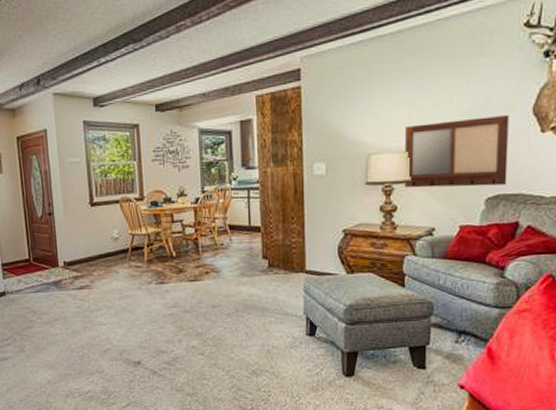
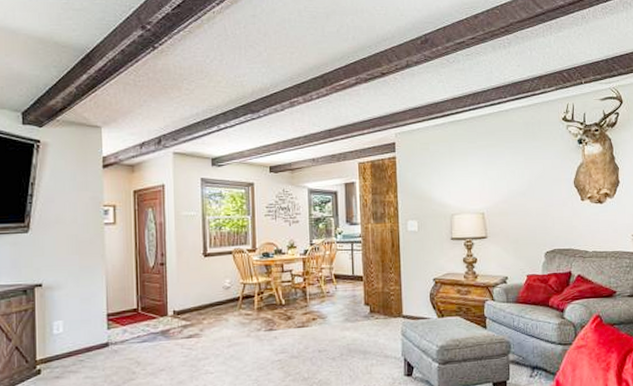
writing board: present [405,114,509,188] -> none [480,186,560,243]

